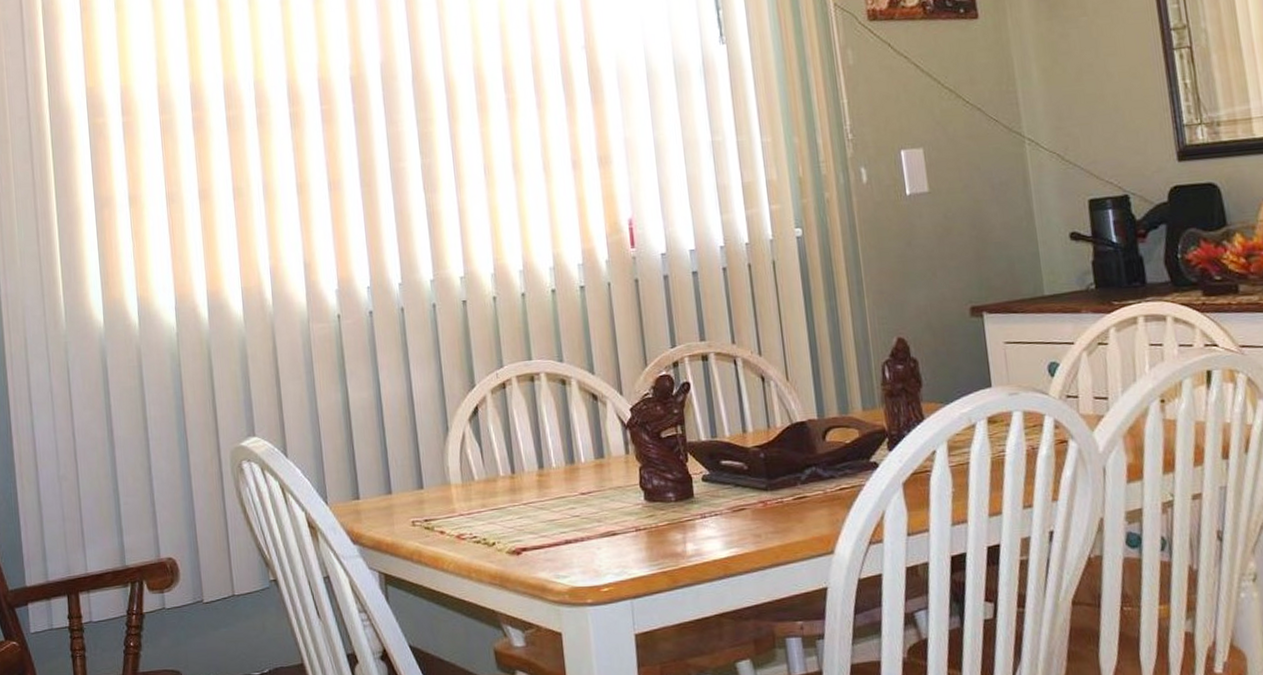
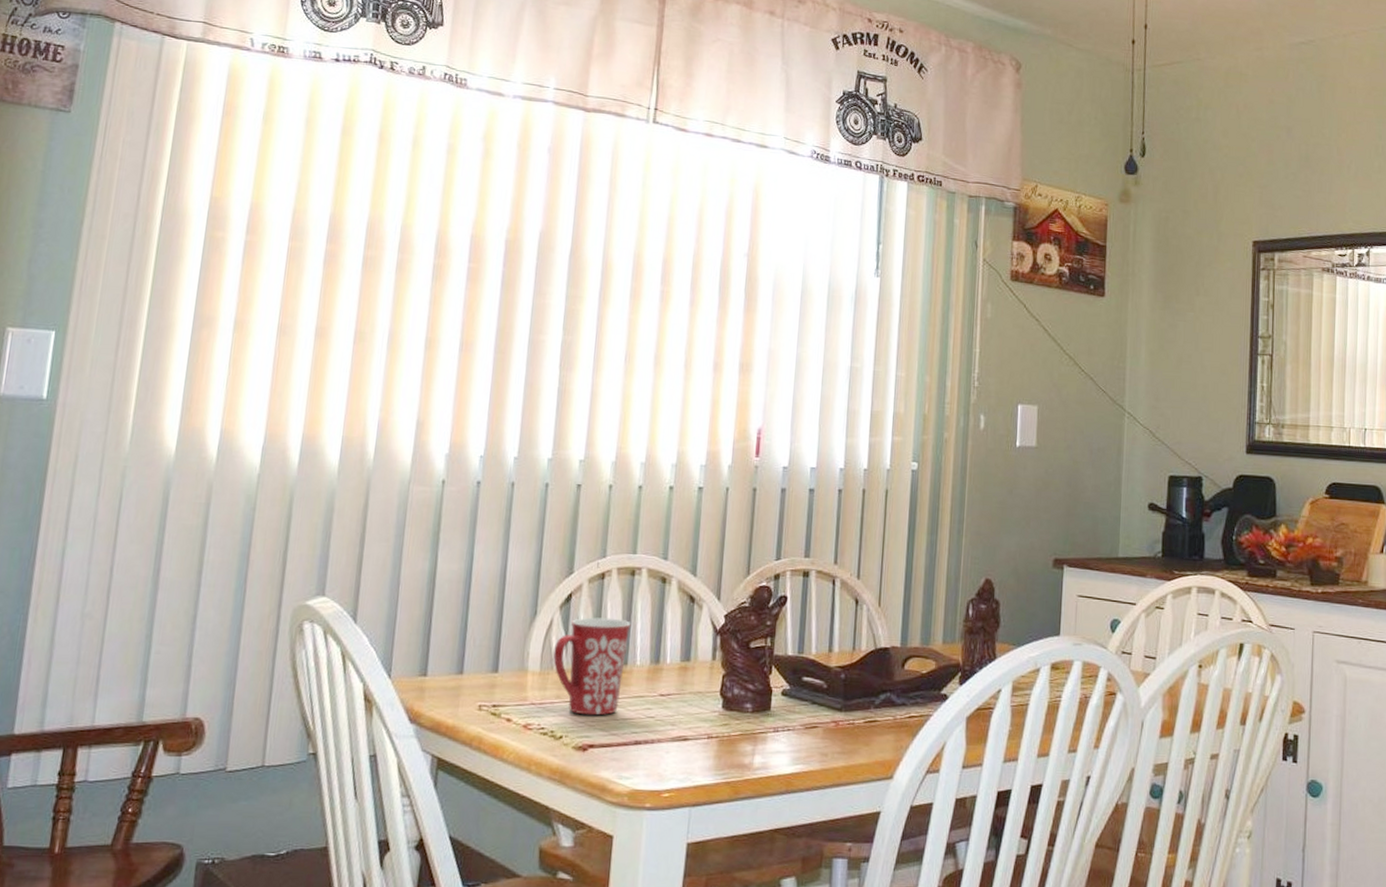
mug: none [471,424,543,521] -> present [553,617,631,716]

